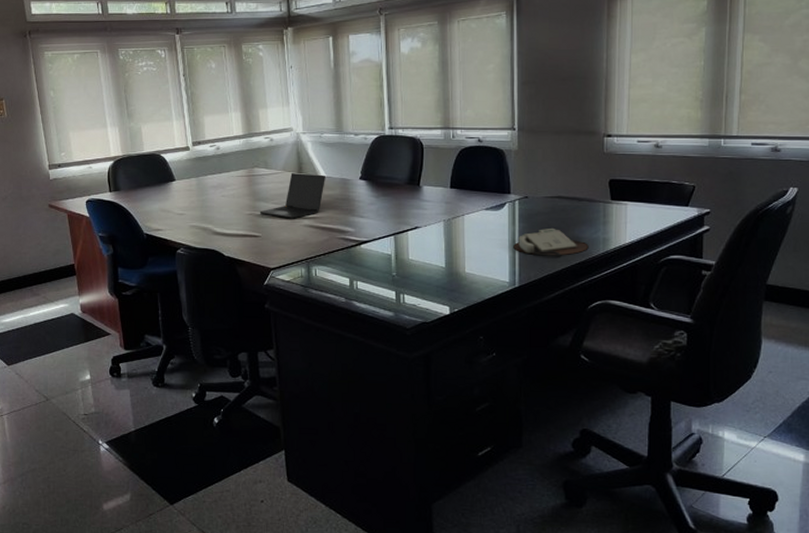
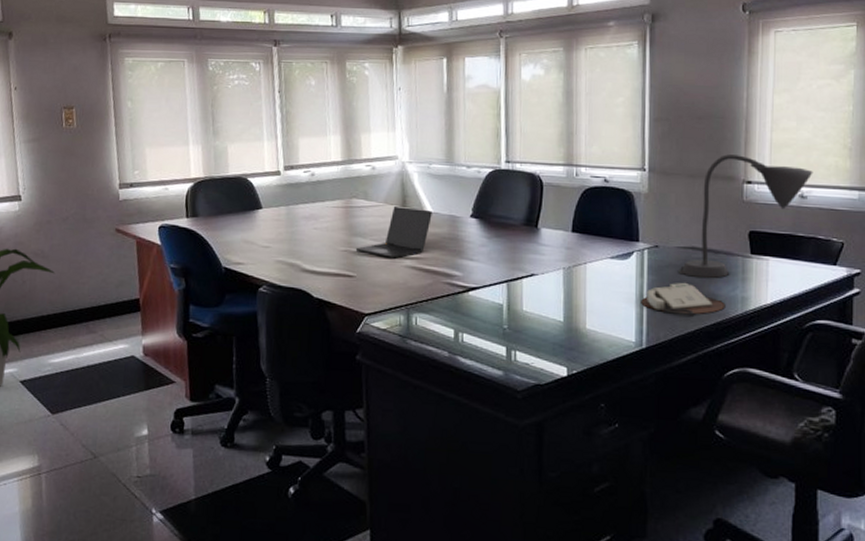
desk lamp: none [546,111,668,224] -> present [679,154,813,279]

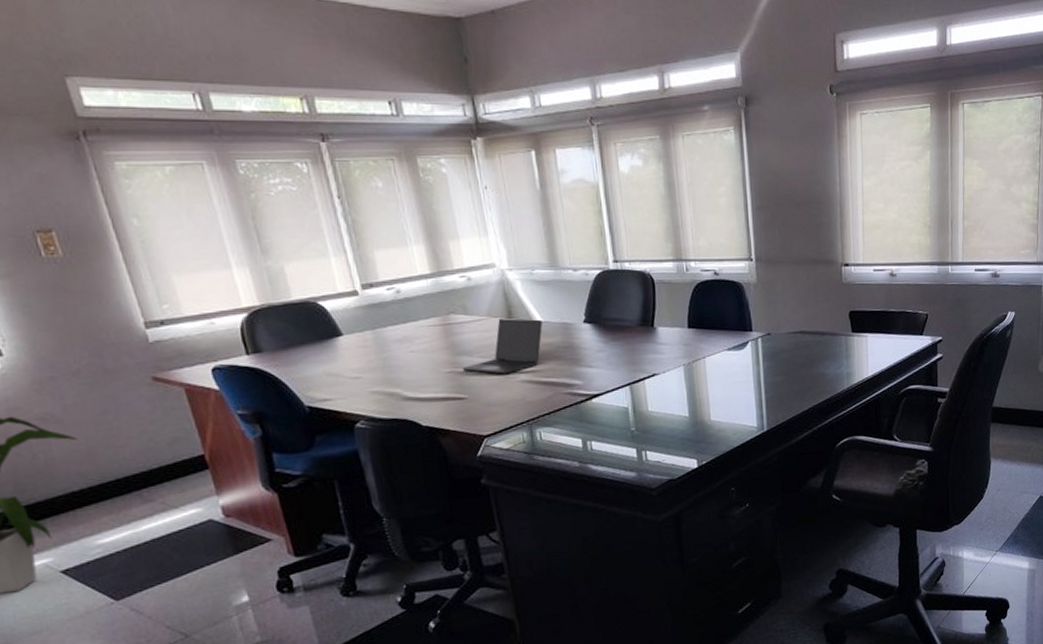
telephone: present [641,282,726,316] -> none [759,365,834,397]
desk lamp: present [679,154,813,279] -> none [791,239,900,360]

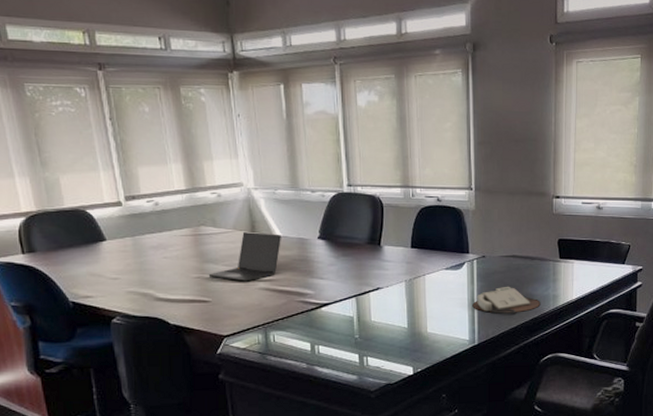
telephone: none [759,365,834,397] -> present [472,286,541,315]

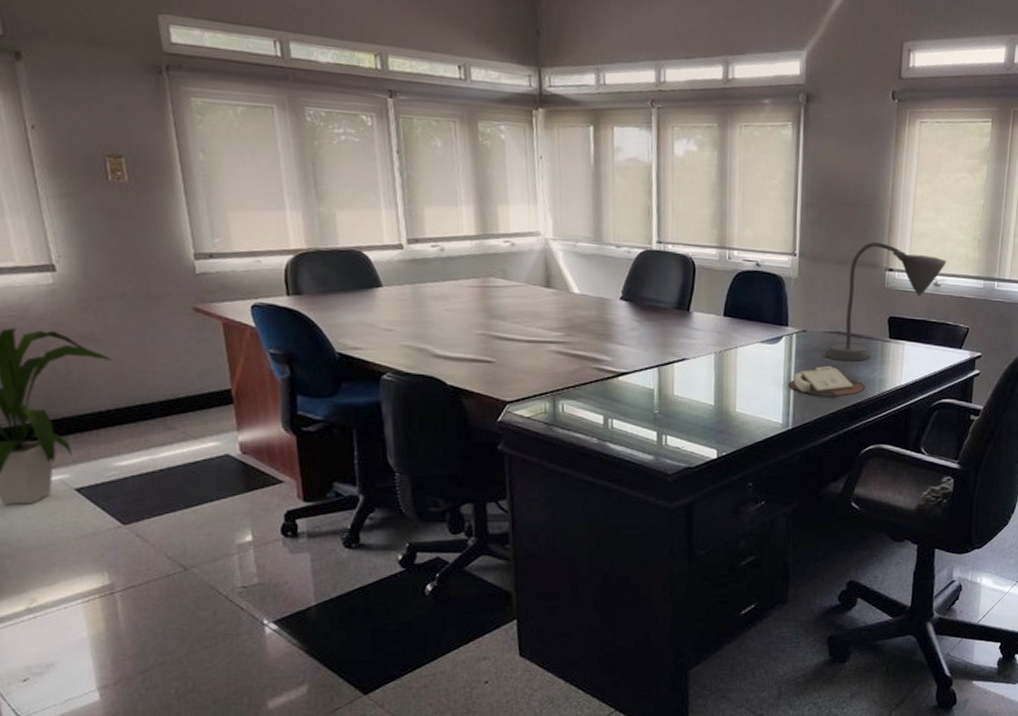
laptop: present [208,232,281,282] -> none [494,287,579,343]
desk lamp: none [503,173,607,282] -> present [824,242,947,362]

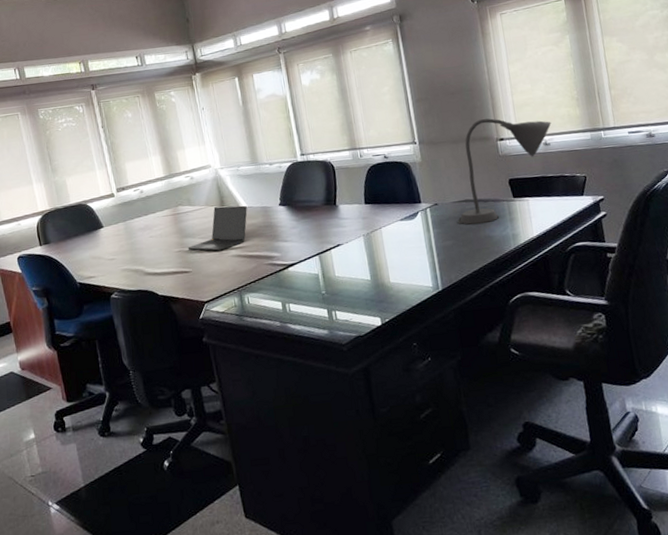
laptop: none [494,287,579,343] -> present [187,205,248,252]
telephone: present [788,365,865,398] -> none [431,230,501,259]

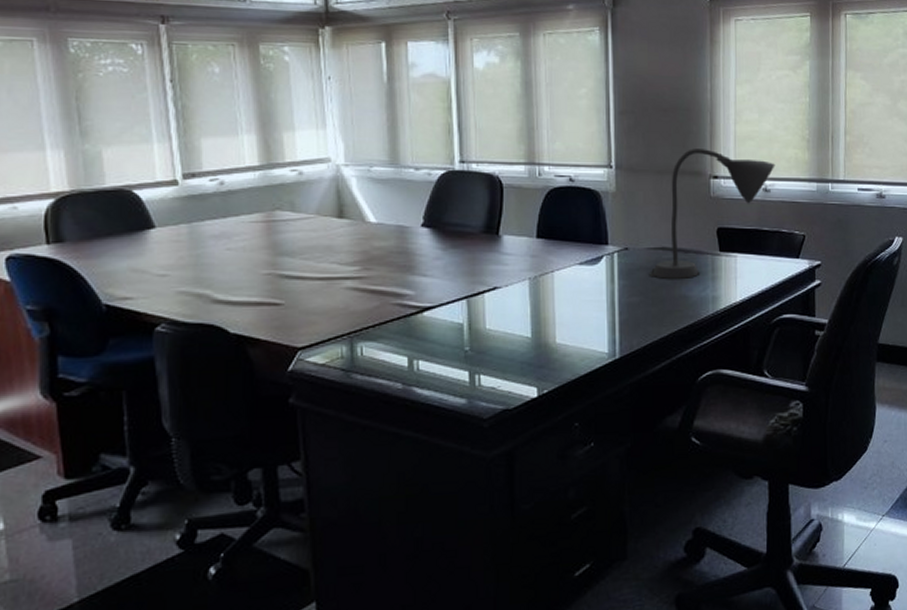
laptop: present [187,205,248,252] -> none [282,218,376,280]

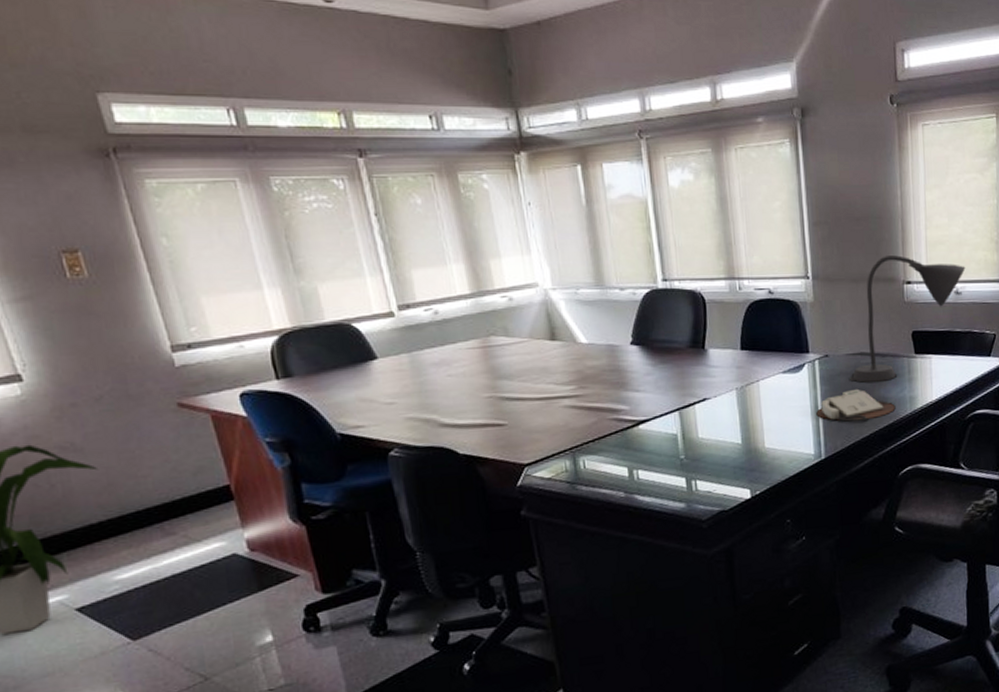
telephone: none [612,285,697,321] -> present [816,388,896,423]

